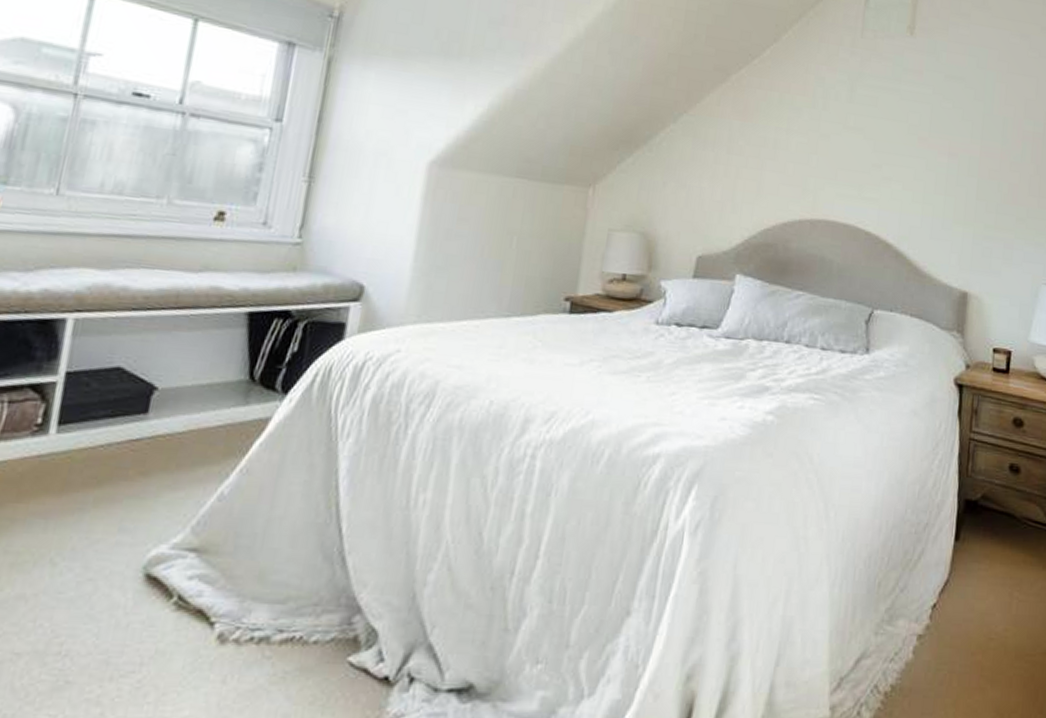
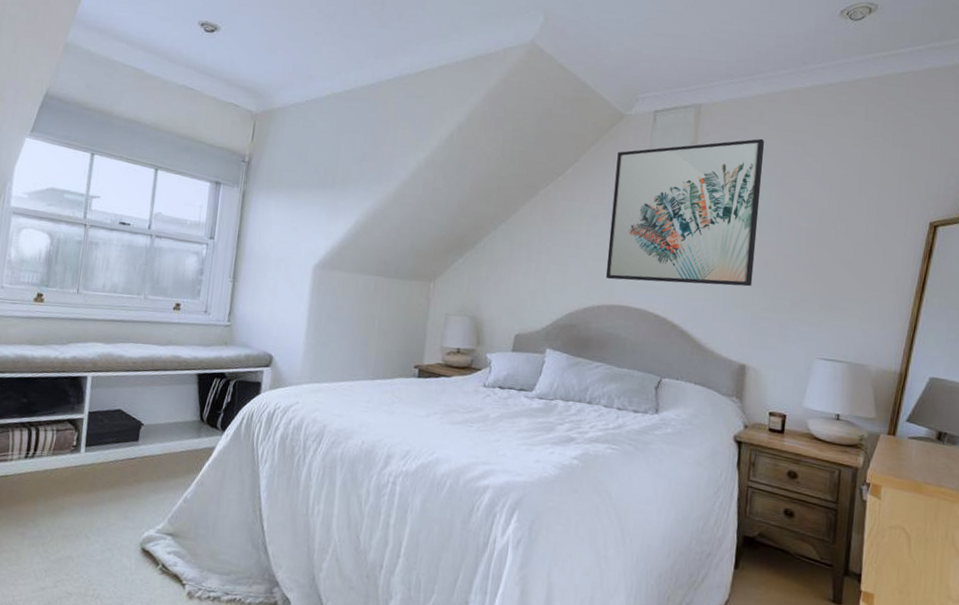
wall art: none [808,27,988,200] -> present [605,138,765,287]

